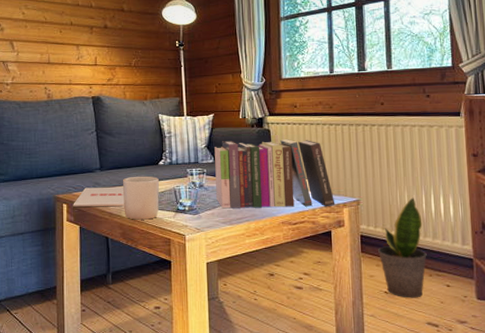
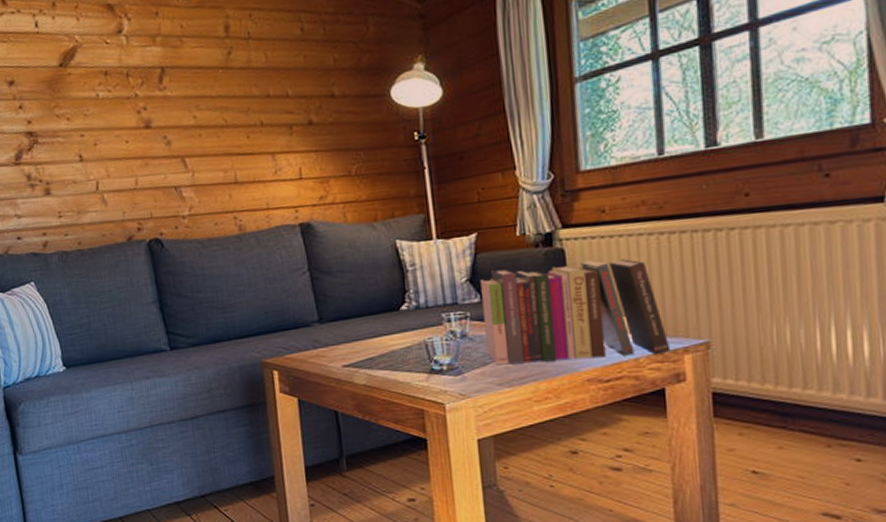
magazine: present [73,186,125,208] -> none [286,343,357,375]
mug: present [122,176,160,220] -> none [350,326,406,387]
potted plant: present [378,197,427,298] -> none [741,333,823,479]

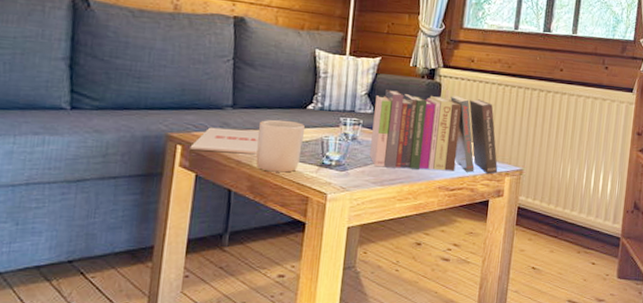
magazine: none [286,343,357,375] -> present [190,127,260,155]
mug: none [350,326,406,387] -> present [256,119,305,173]

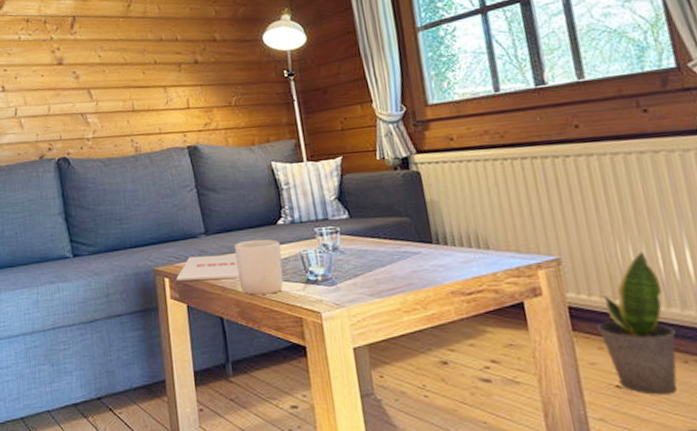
books: present [369,90,498,175] -> none [347,181,525,277]
potted plant: none [532,171,580,275] -> present [597,252,677,395]

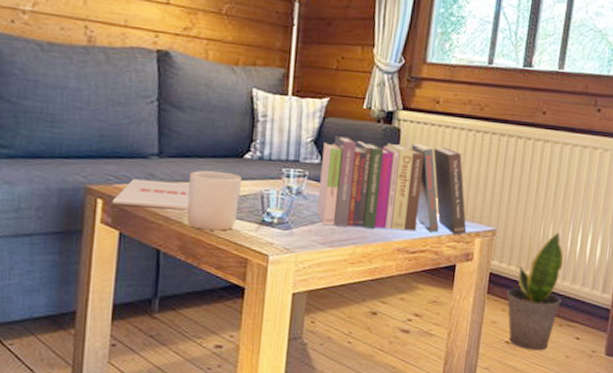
books: none [347,181,525,277] -> present [317,136,467,236]

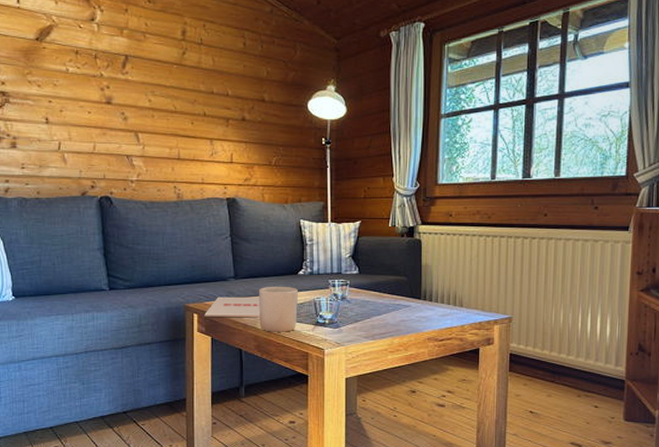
books: present [317,136,467,236] -> none [359,250,486,324]
potted plant: present [507,232,564,351] -> none [527,316,577,418]

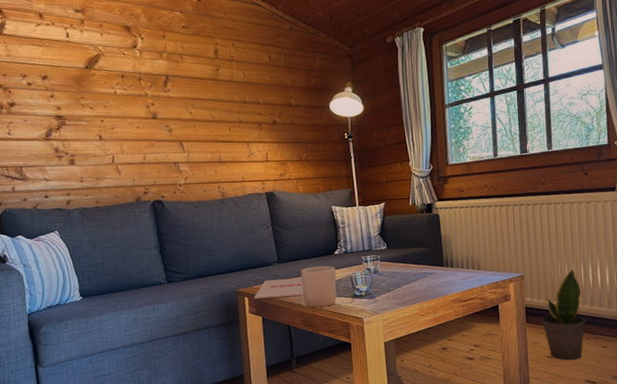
potted plant: none [527,316,577,418] -> present [541,269,586,360]

